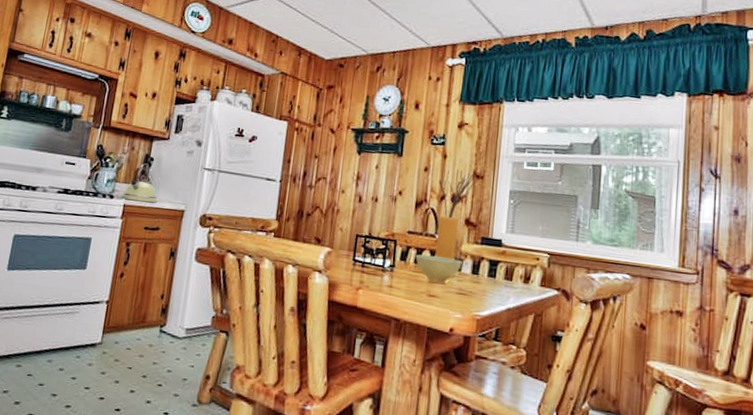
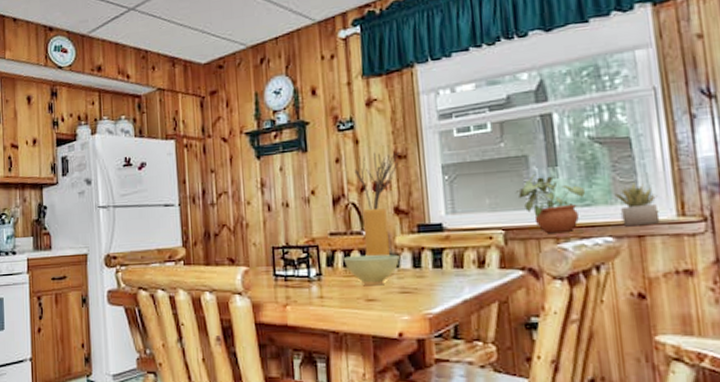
kettle: present [121,163,158,204] -> none [23,213,58,254]
potted plant: none [563,212,616,265] -> present [515,174,586,234]
succulent plant: none [636,234,667,270] -> present [614,182,661,227]

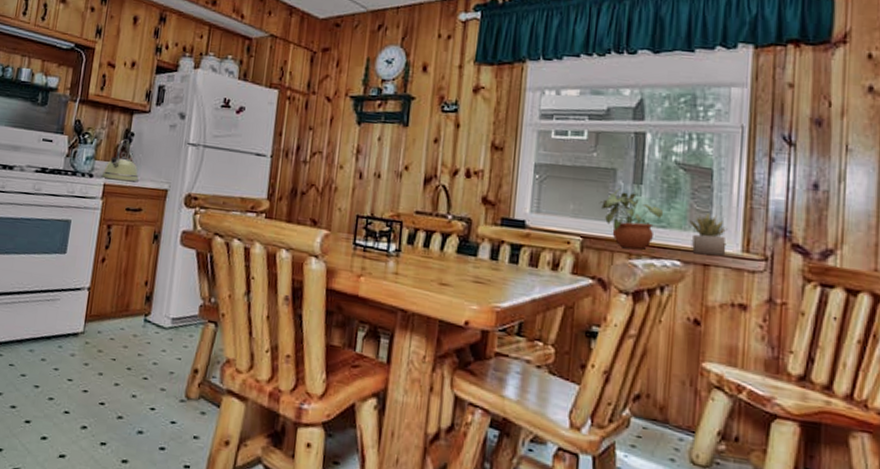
kettle: none [23,213,58,254] -> present [101,139,139,182]
bowl: present [343,254,400,286] -> none [424,237,479,272]
vase: present [354,151,400,257] -> none [446,139,497,244]

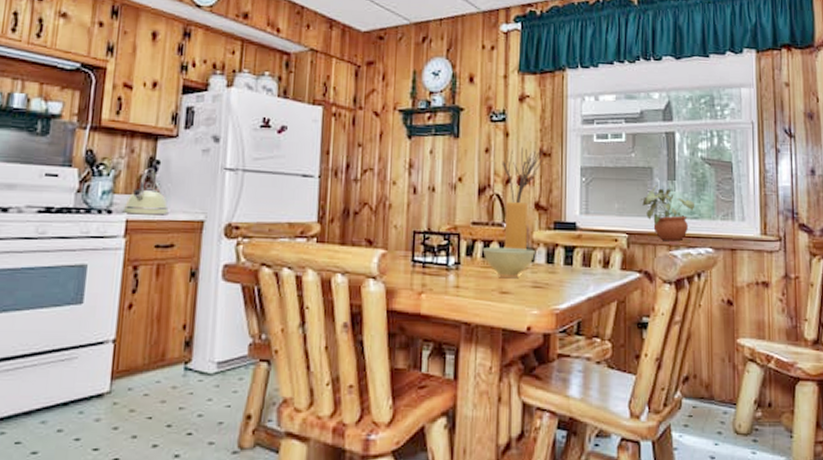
bowl: none [424,237,479,272] -> present [482,247,535,279]
vase: none [446,139,497,244] -> present [502,146,545,250]
succulent plant: present [689,213,727,256] -> none [717,202,748,241]

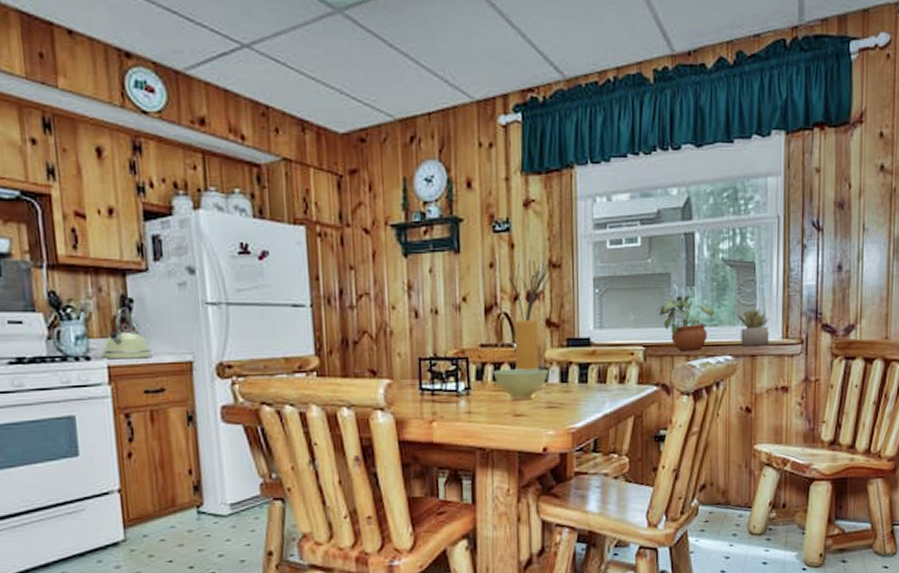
succulent plant: none [717,202,748,241] -> present [737,306,770,347]

